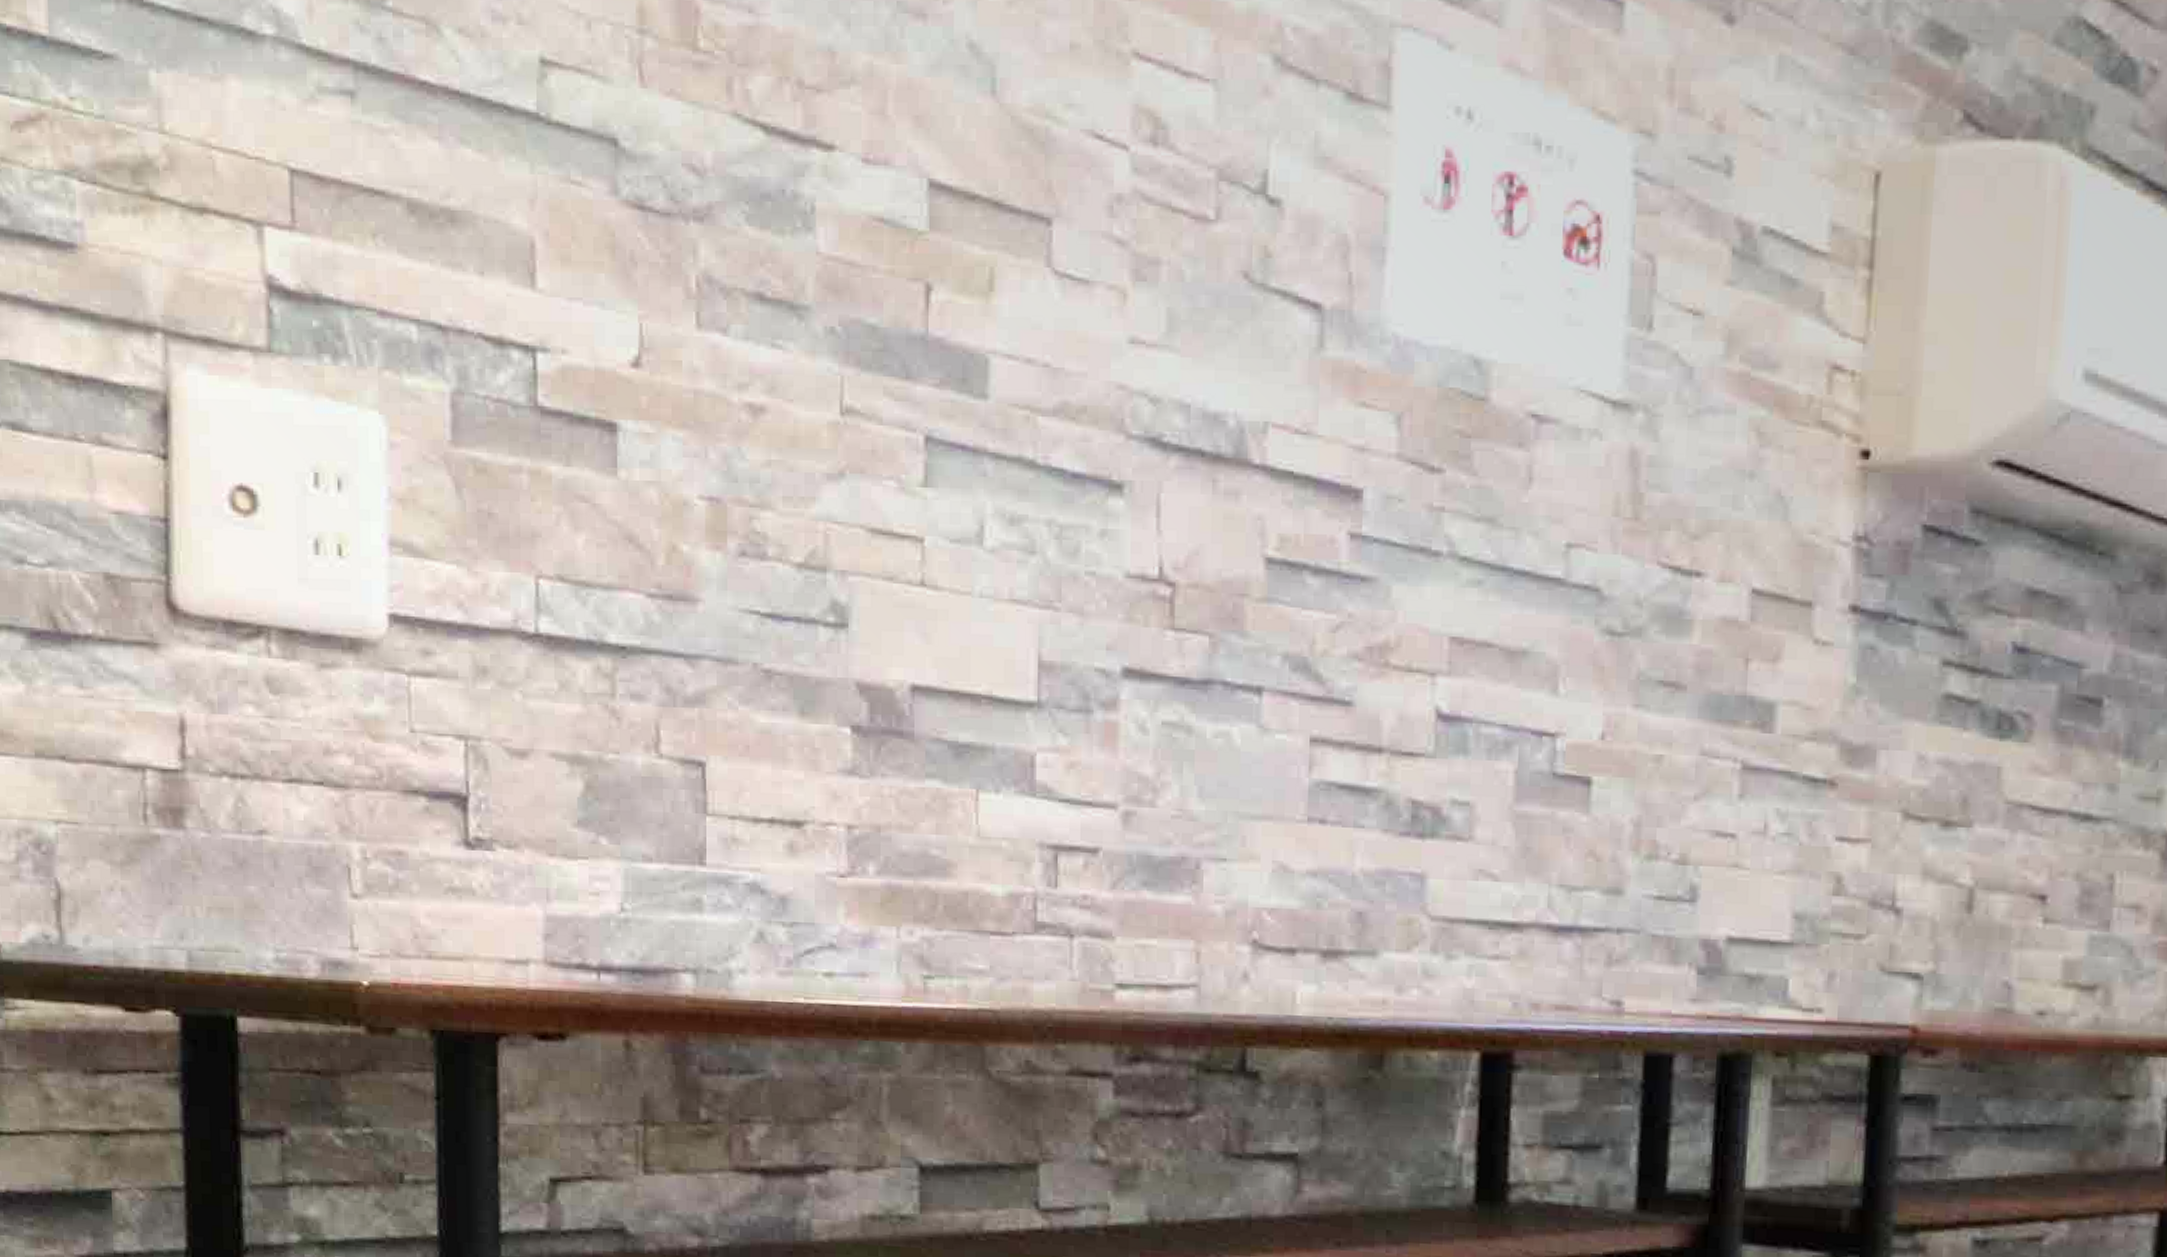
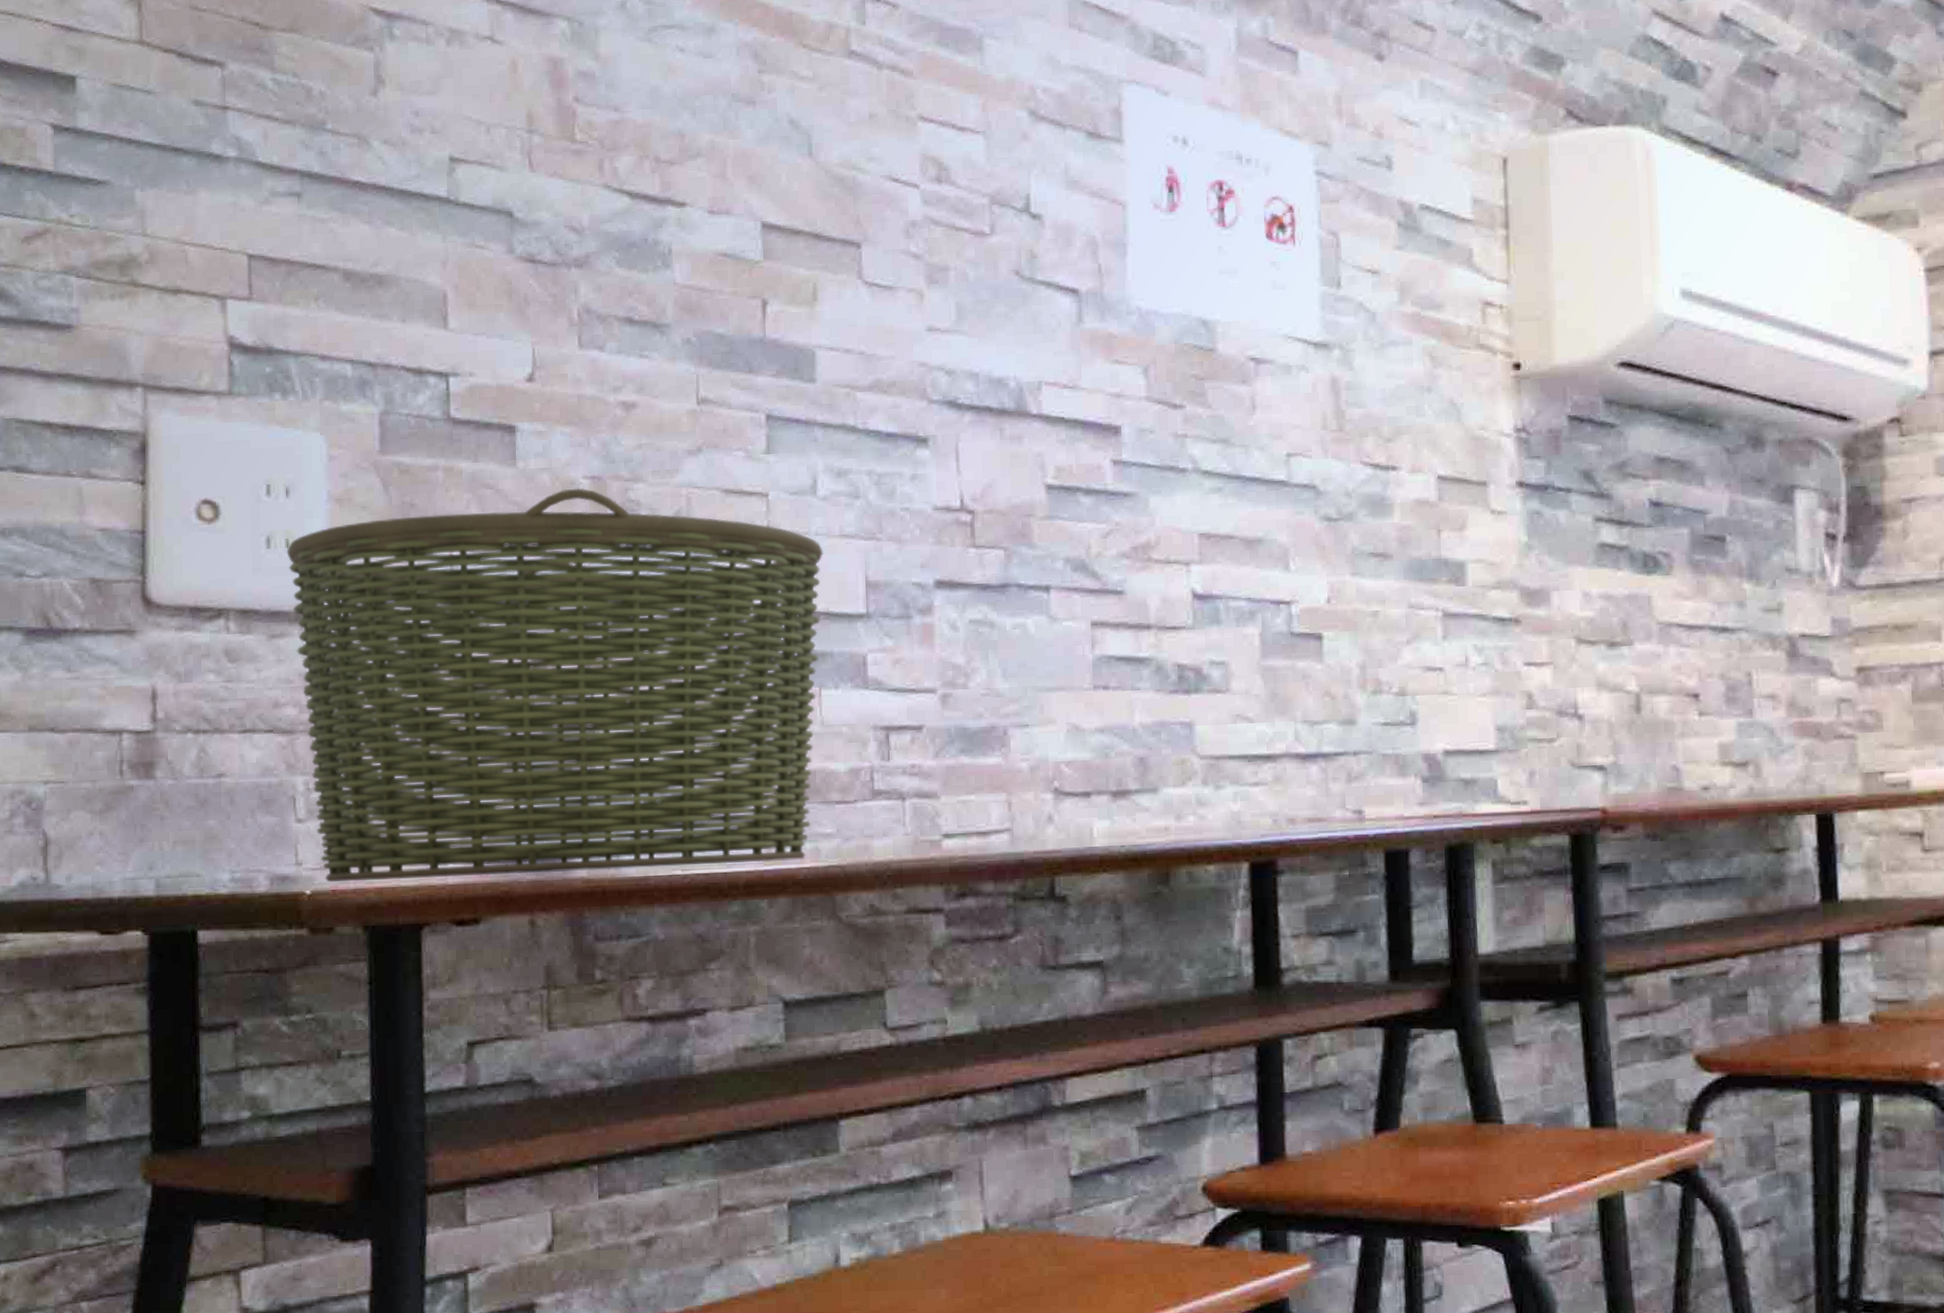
basket: none [338,510,988,999] -> present [286,488,823,882]

